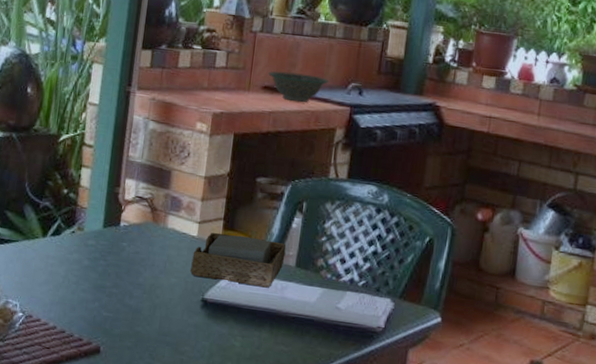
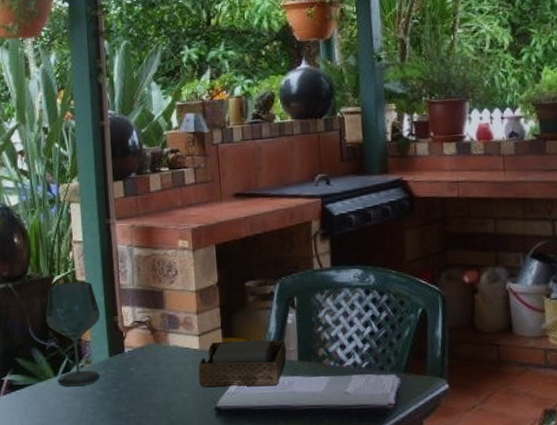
wine glass: none [45,143,103,252] -> present [46,281,100,387]
ceramic bowl: present [268,71,329,102] -> none [237,174,296,204]

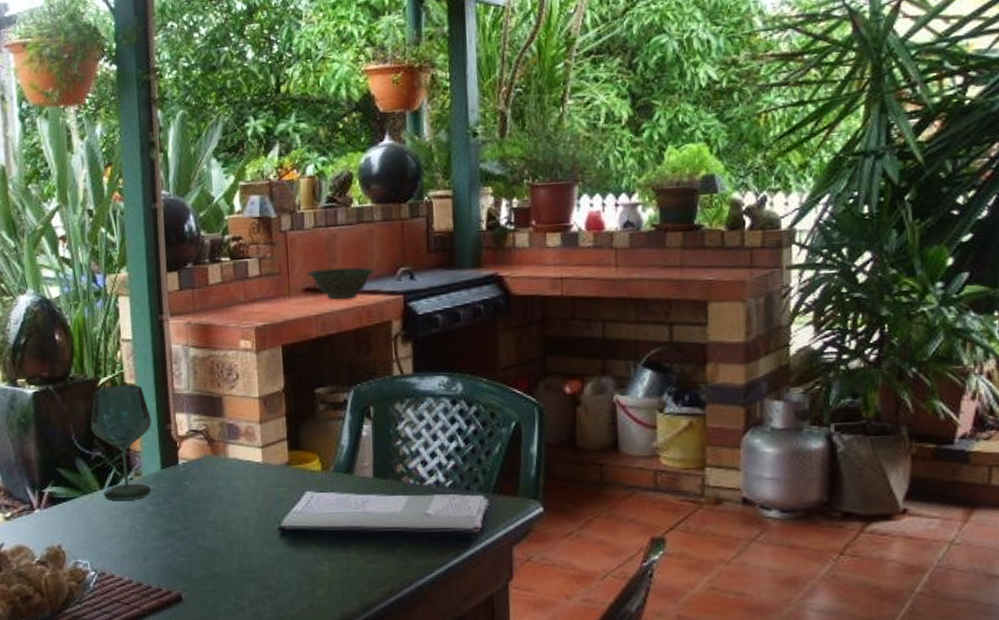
napkin holder: present [198,339,287,388] -> none [261,453,361,506]
ceramic bowl: none [237,174,296,204] -> present [307,267,375,300]

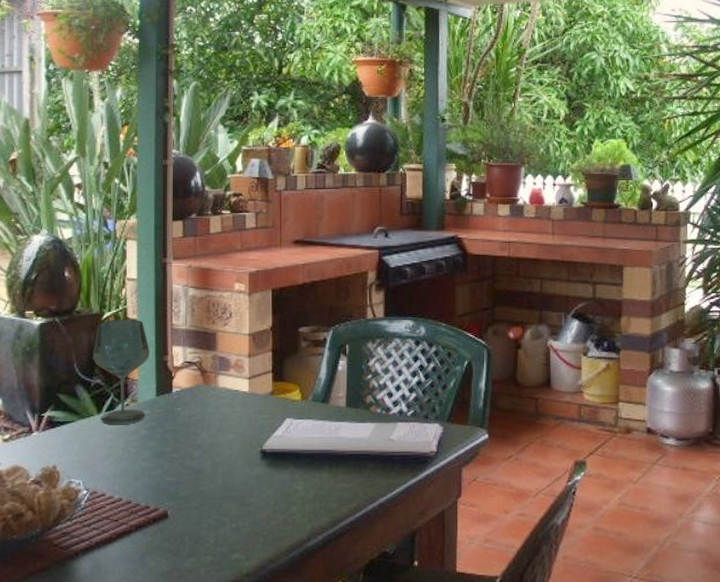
ceramic bowl: present [307,267,375,300] -> none [298,224,356,252]

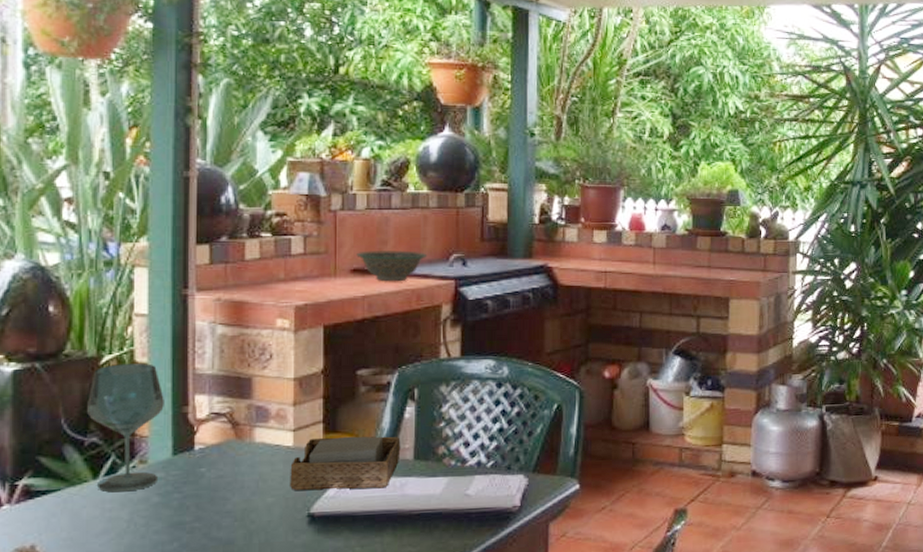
napkin holder: none [246,384,335,431] -> present [290,436,401,491]
ceramic bowl: none [298,224,356,252] -> present [356,251,428,282]

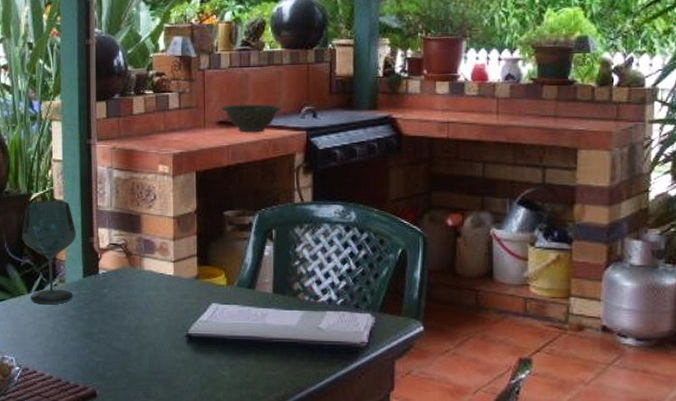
napkin holder: present [290,436,401,491] -> none [172,269,261,317]

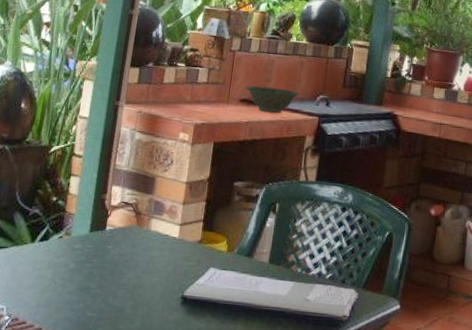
wine glass: present [22,201,76,305] -> none [33,154,91,257]

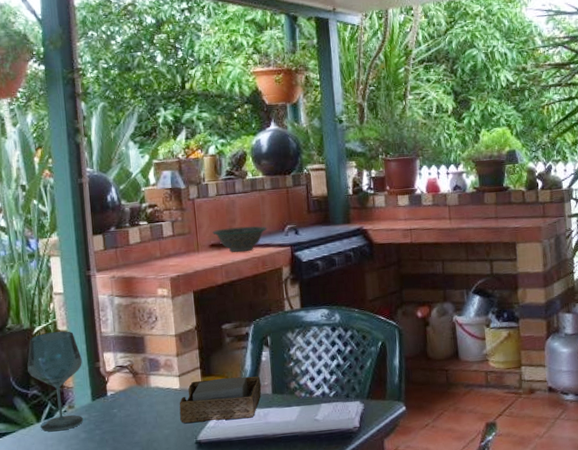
wine glass: none [33,154,91,257] -> present [27,331,83,432]
napkin holder: none [171,233,261,284] -> present [179,376,262,423]

